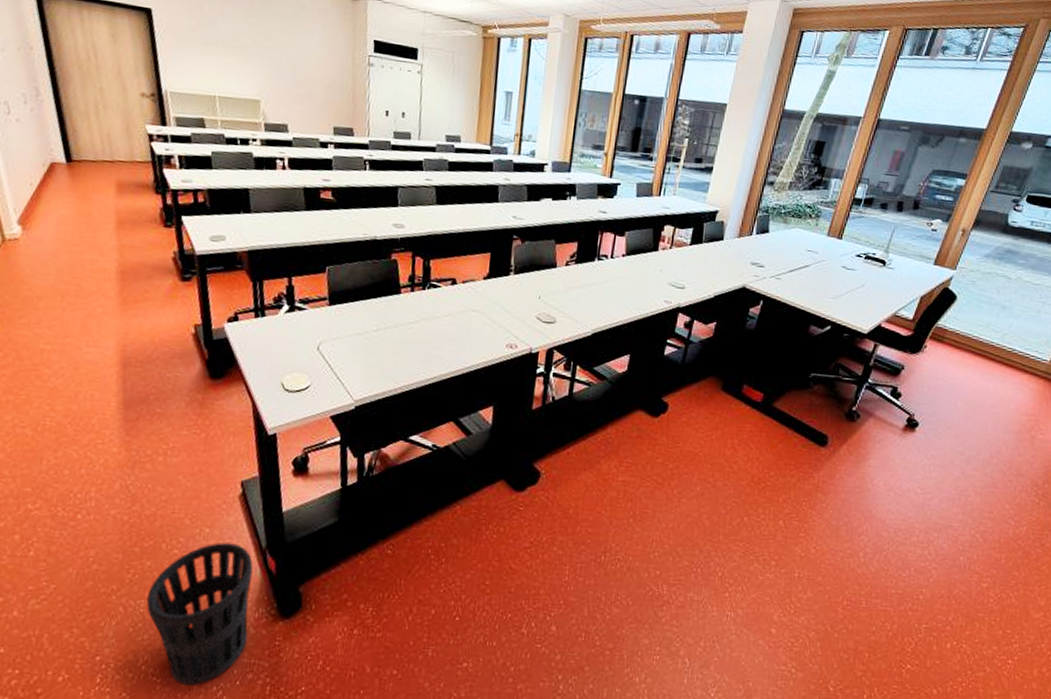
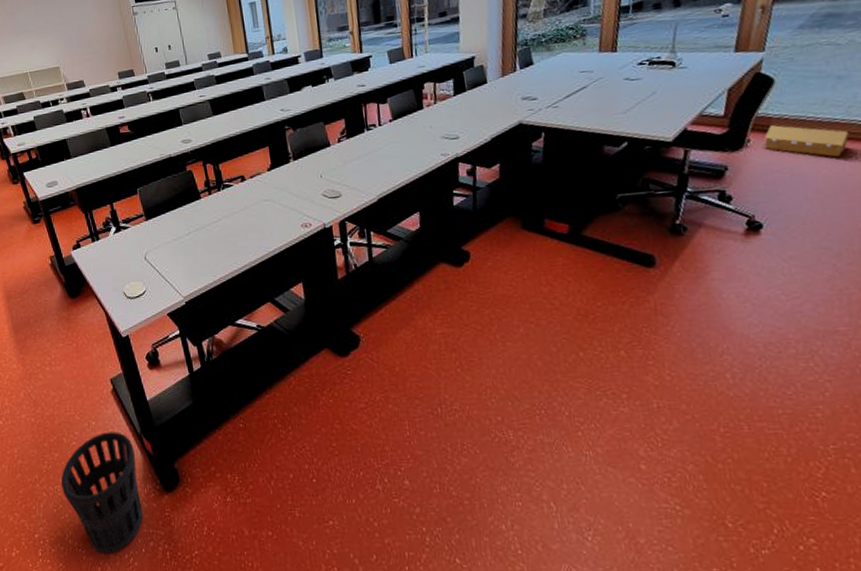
architectural model: none [935,337,1000,376] -> present [764,125,850,158]

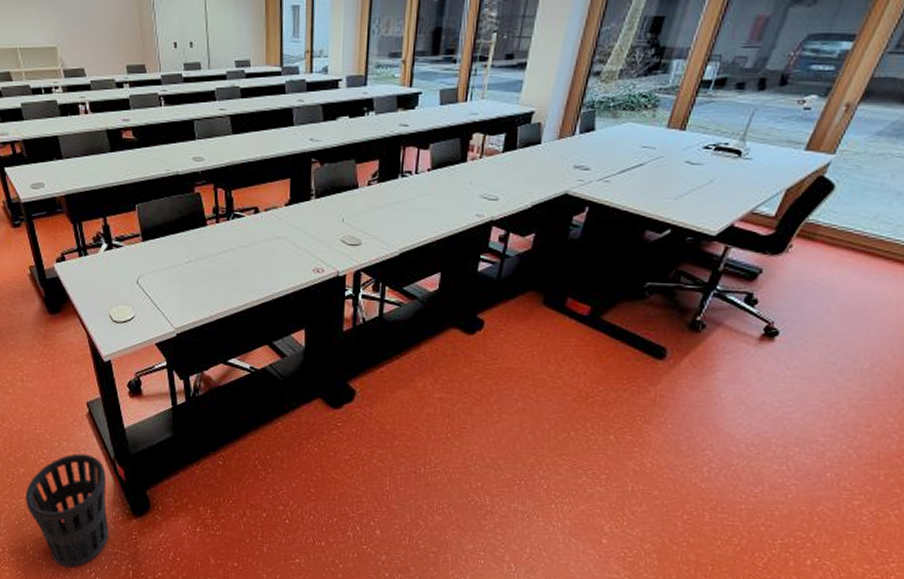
architectural model: present [764,125,850,158] -> none [804,234,890,276]

